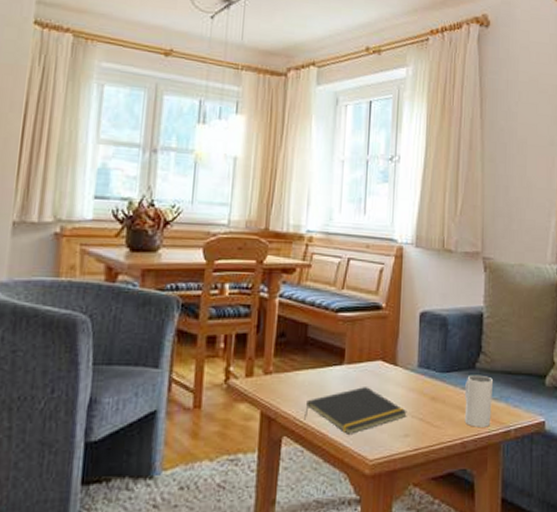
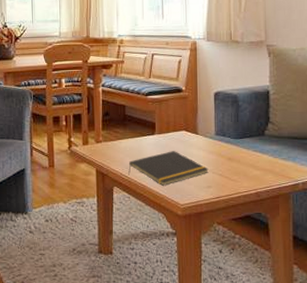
mug: present [464,374,494,427] -> none [257,140,282,181]

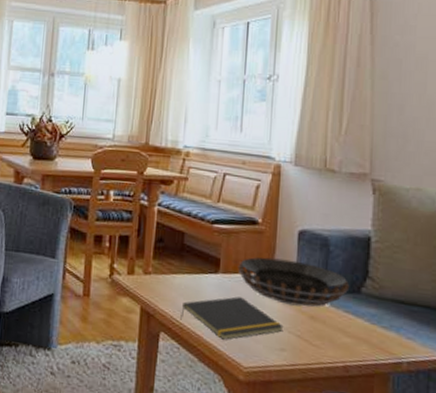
decorative bowl: none [169,117,256,152] -> present [238,257,350,307]

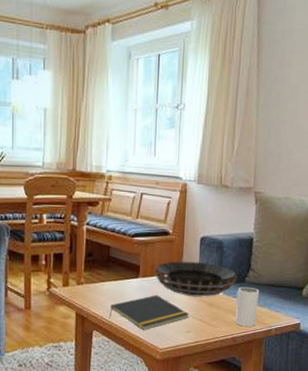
mug: none [347,299,383,355] -> present [235,286,260,327]

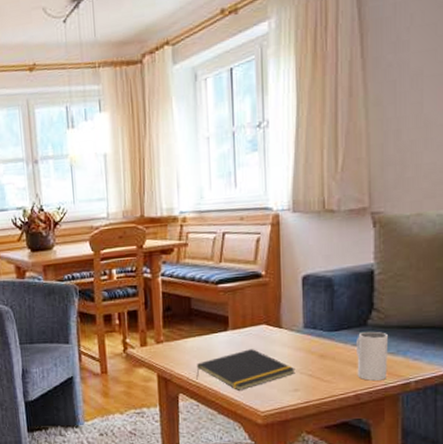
decorative bowl: present [154,261,238,297] -> none [246,306,356,348]

